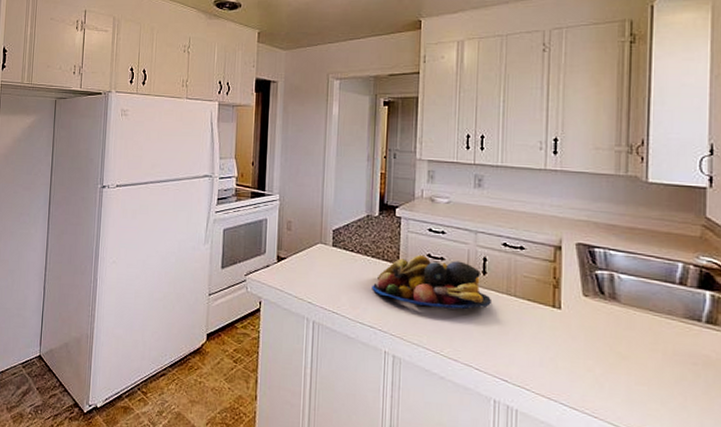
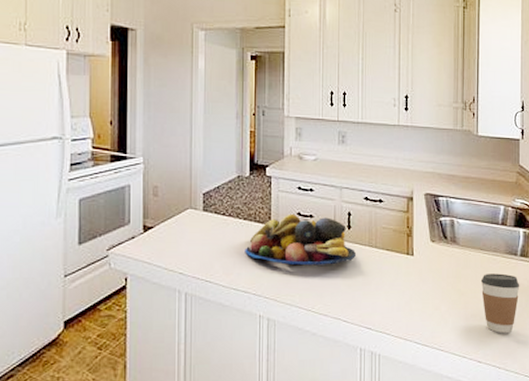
coffee cup: none [648,338,705,412] -> present [480,273,520,334]

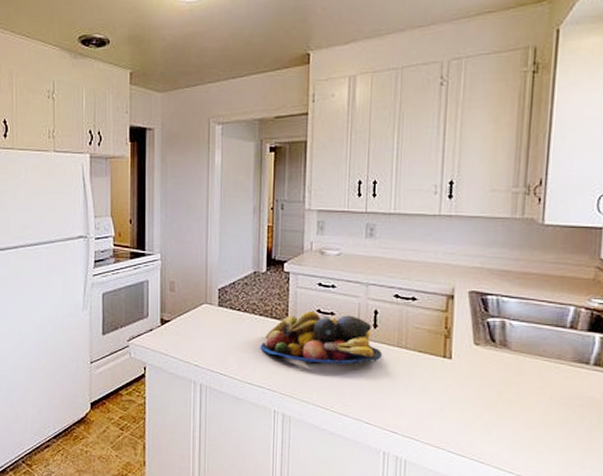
coffee cup: present [480,273,520,334] -> none [536,383,591,452]

